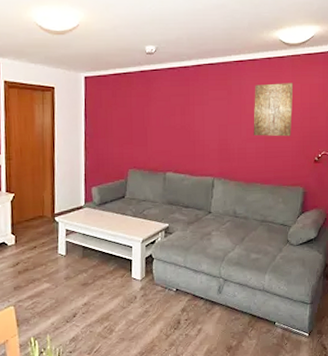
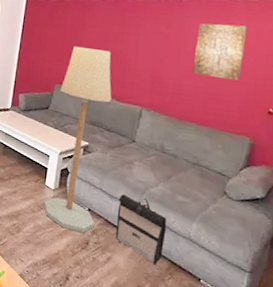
floor lamp: none [132,124,185,315] -> present [43,46,112,233]
backpack: none [202,265,245,323] -> present [116,194,167,265]

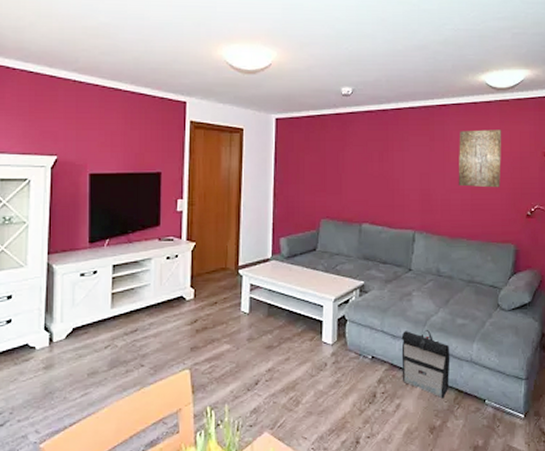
floor lamp: present [43,46,112,233] -> none [322,171,383,386]

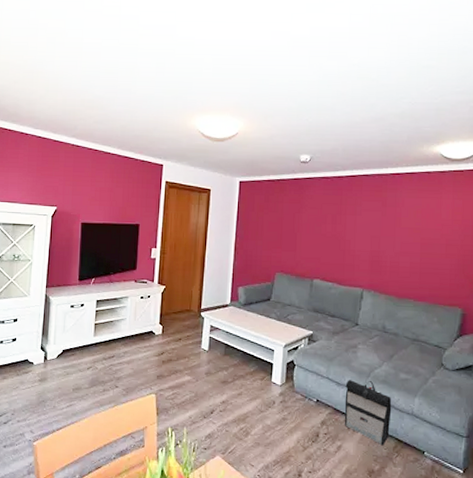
wall art: present [458,130,502,188] -> none [408,198,455,254]

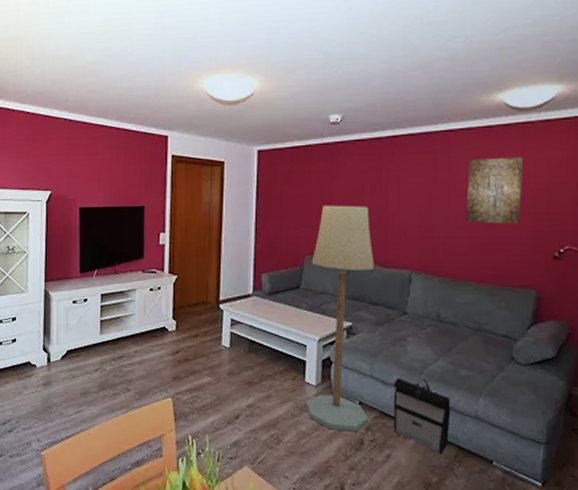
floor lamp: none [271,230,333,425] -> present [305,205,374,431]
wall art: none [408,198,455,254] -> present [465,157,524,225]

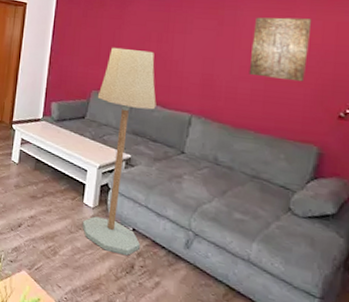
backpack: present [393,378,451,455] -> none [165,212,223,291]

